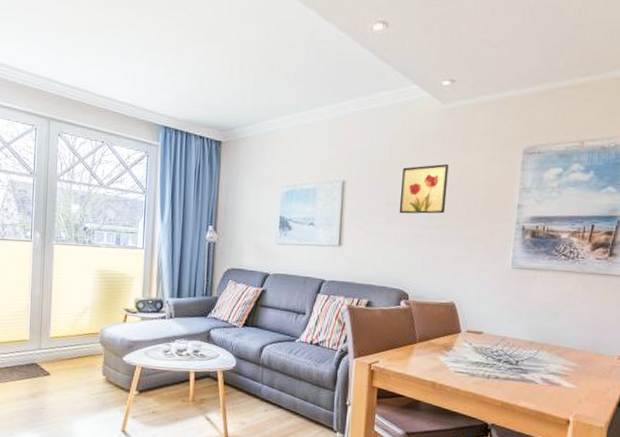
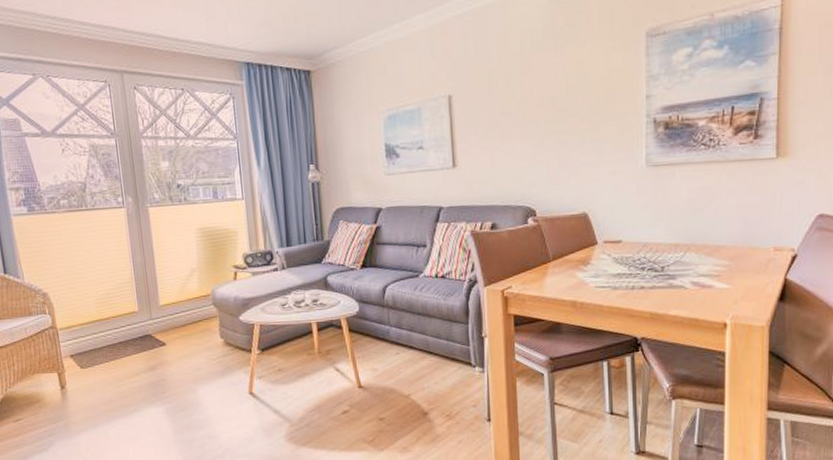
wall art: present [399,163,449,214] -> none [514,60,566,123]

